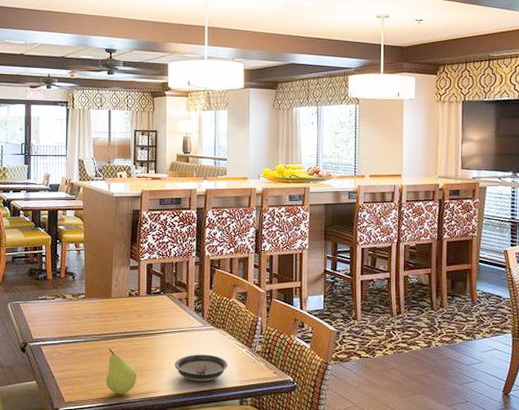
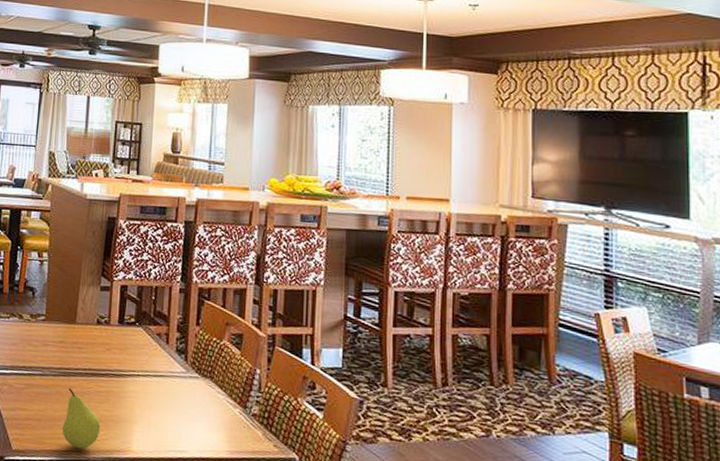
saucer: present [175,354,228,382] -> none [148,408,215,447]

